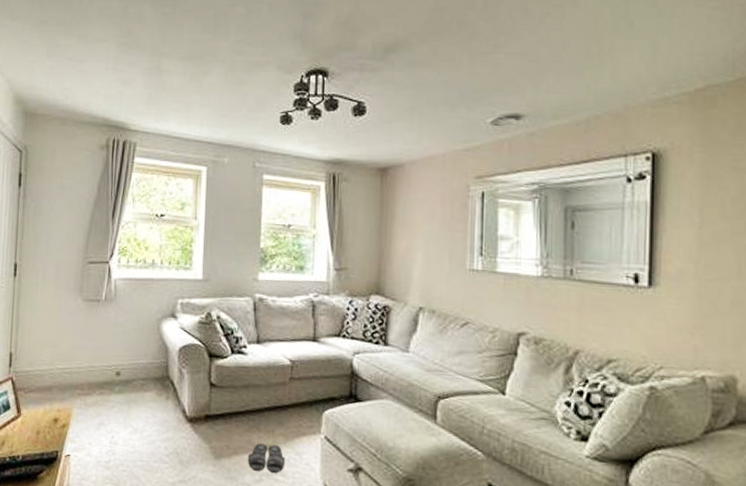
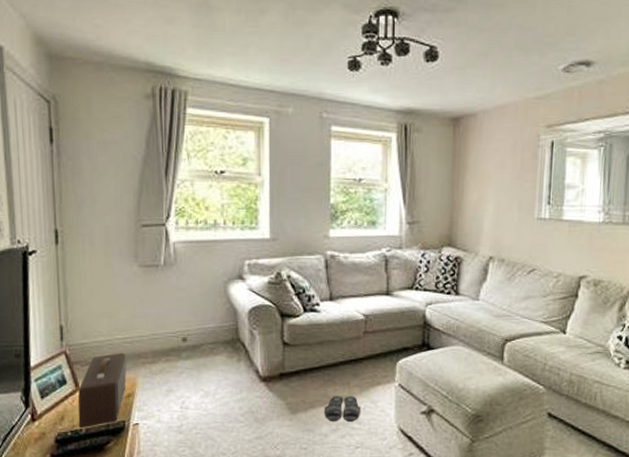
speaker: none [16,382,64,455] -> present [78,352,127,428]

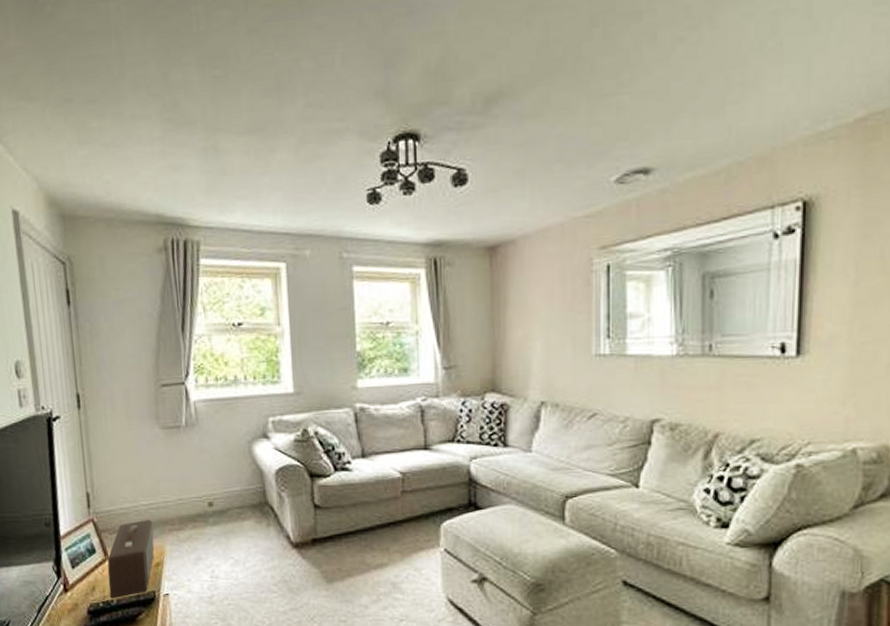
slippers: present [325,396,361,421] -> none [363,563,404,591]

